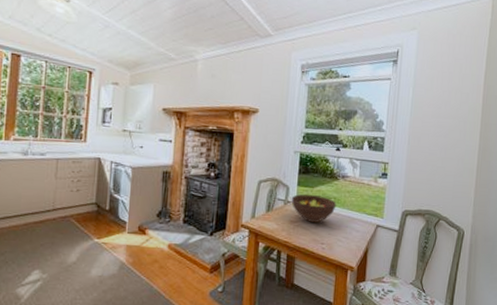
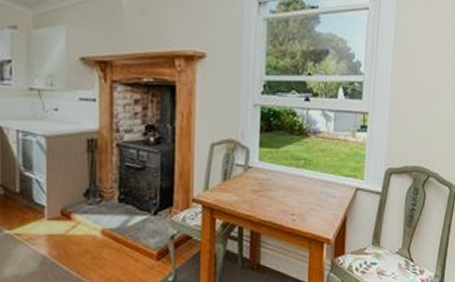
fruit bowl: present [291,194,337,224] -> none [252,156,308,191]

